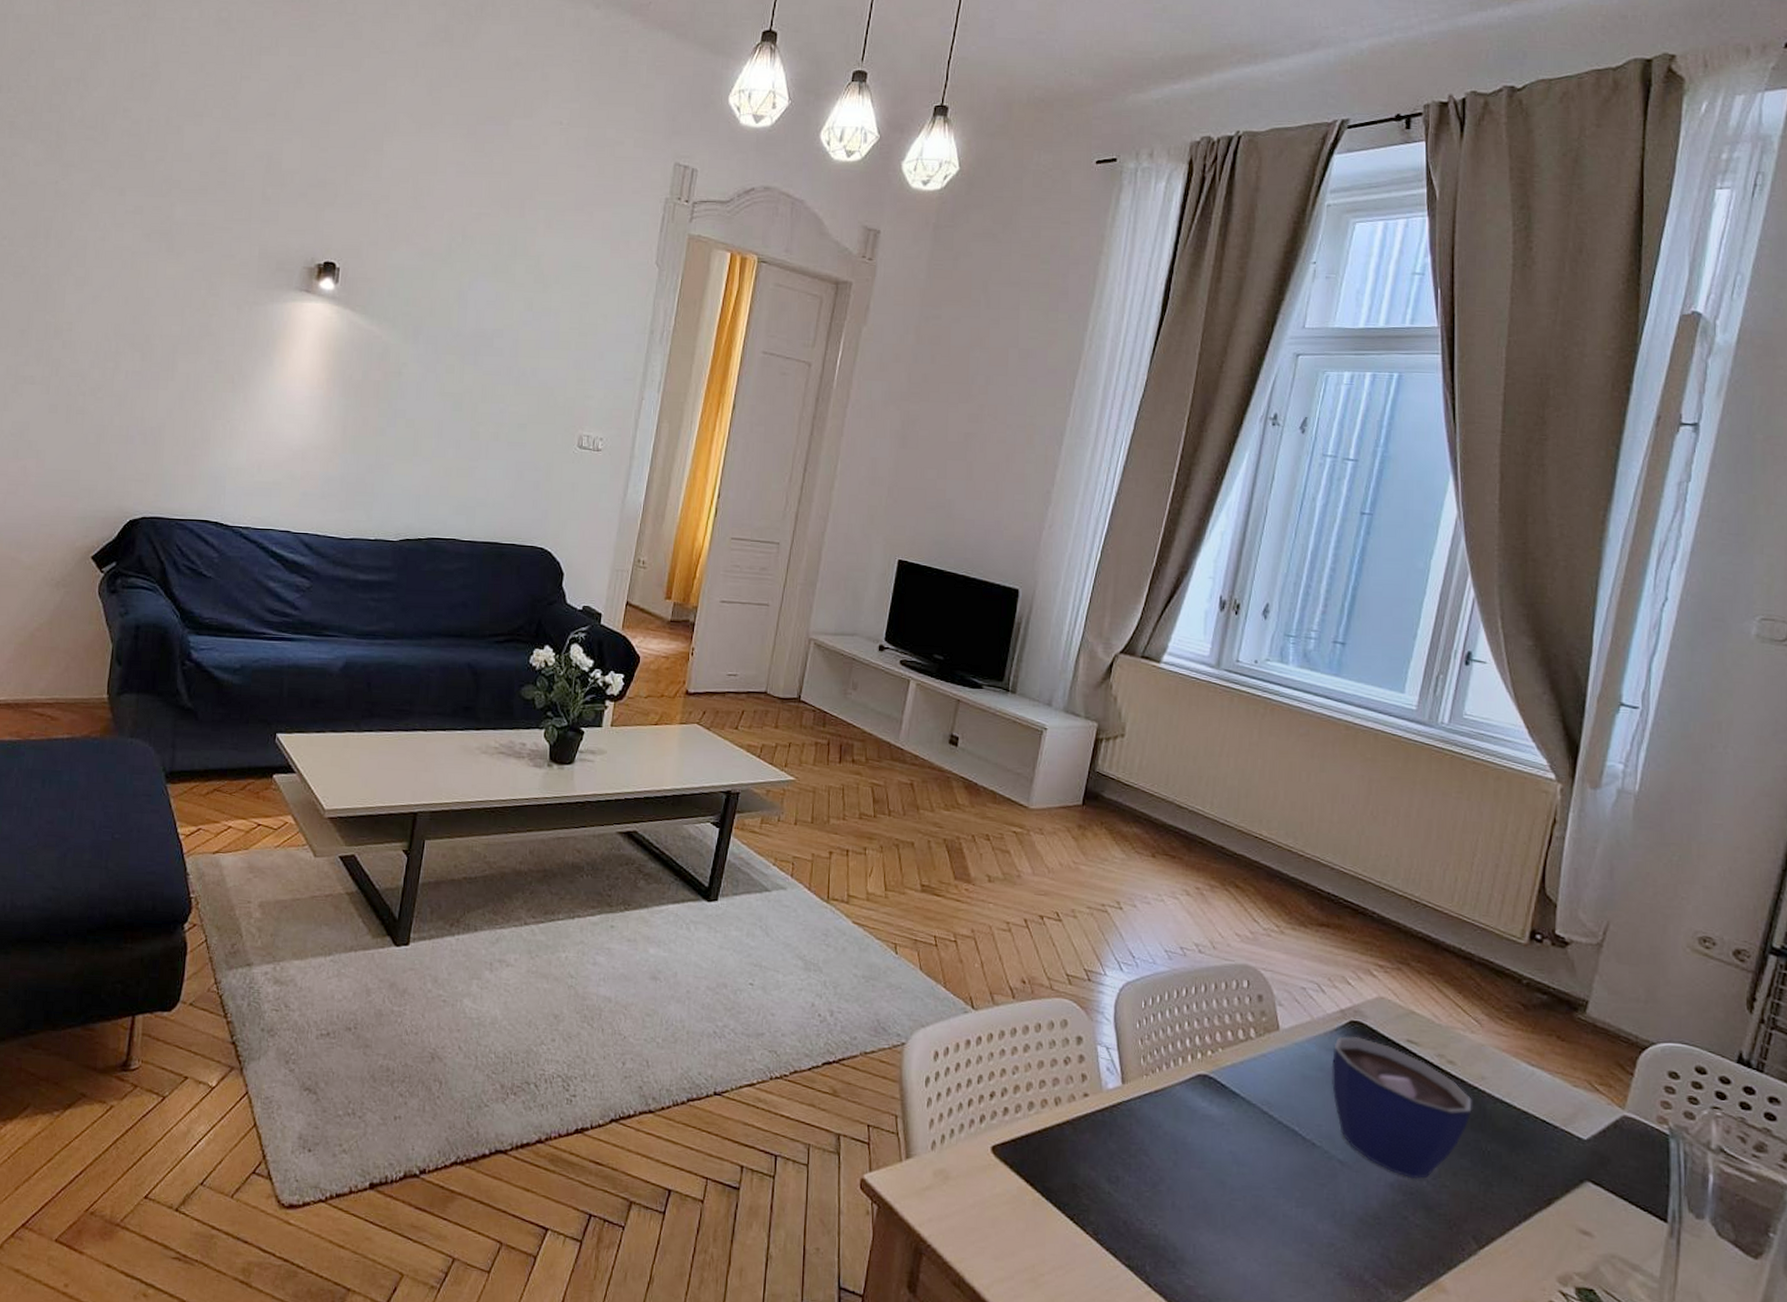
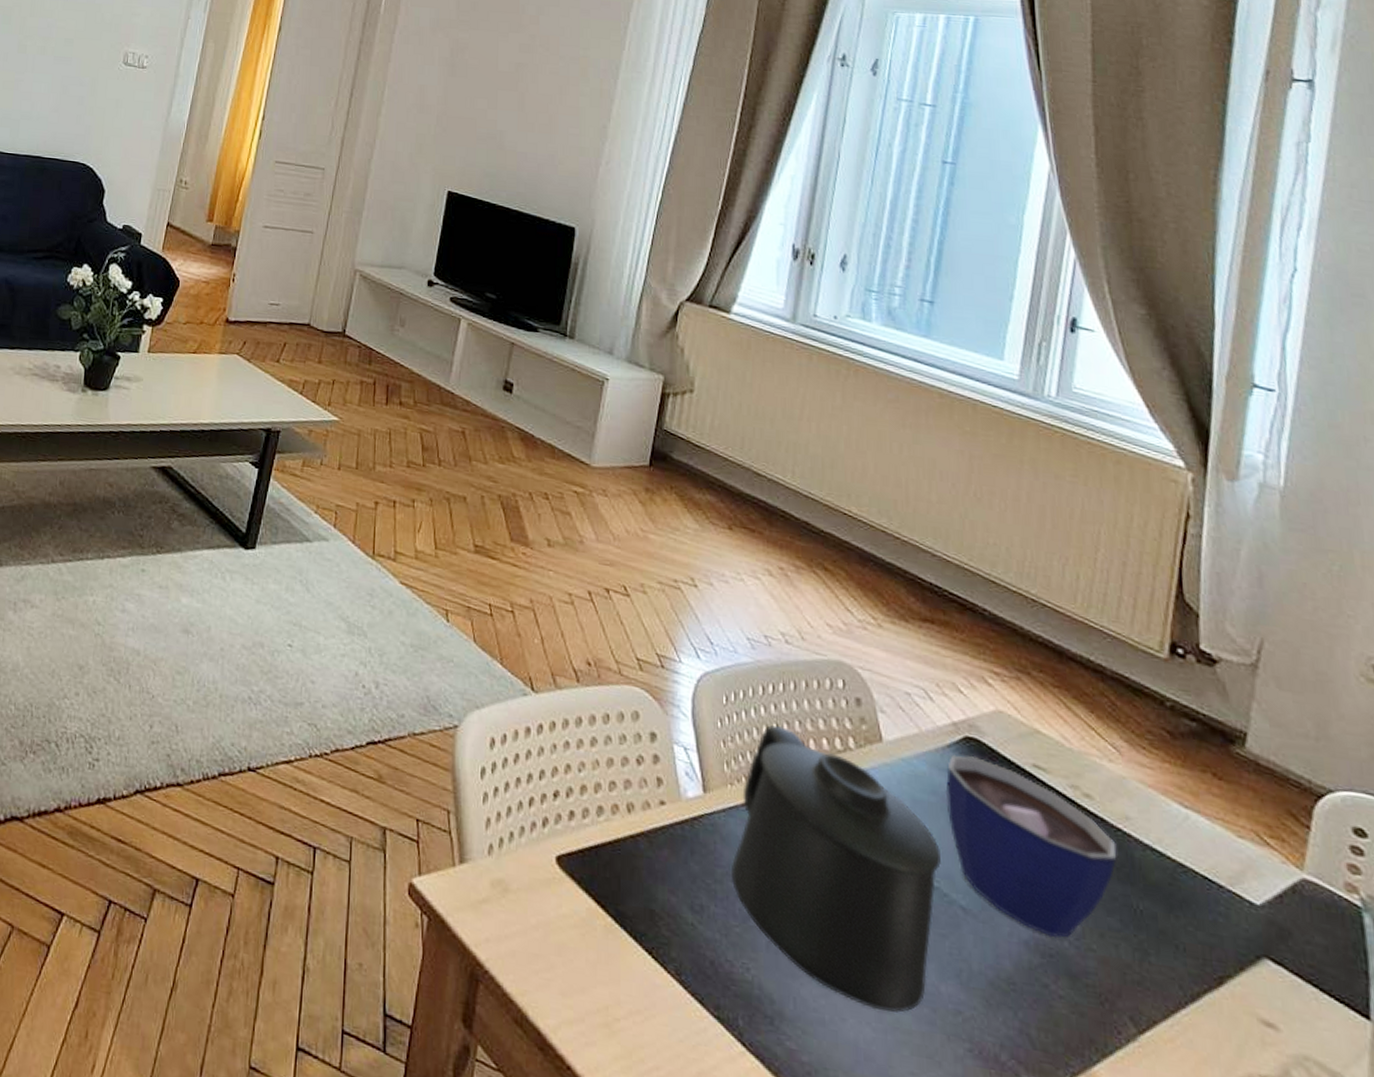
mug: none [1144,1023,1324,1249] -> present [732,725,941,1013]

